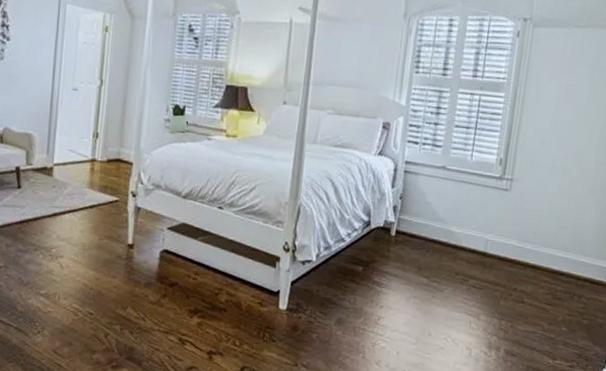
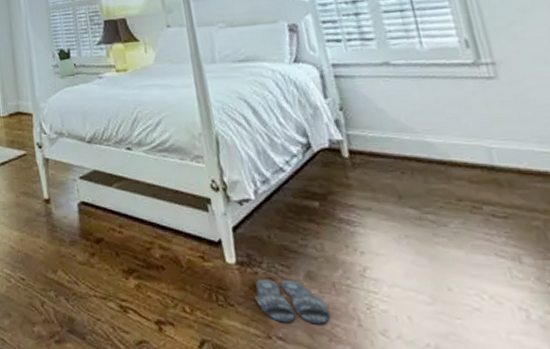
slippers: none [294,322,345,357] -> present [255,278,330,325]

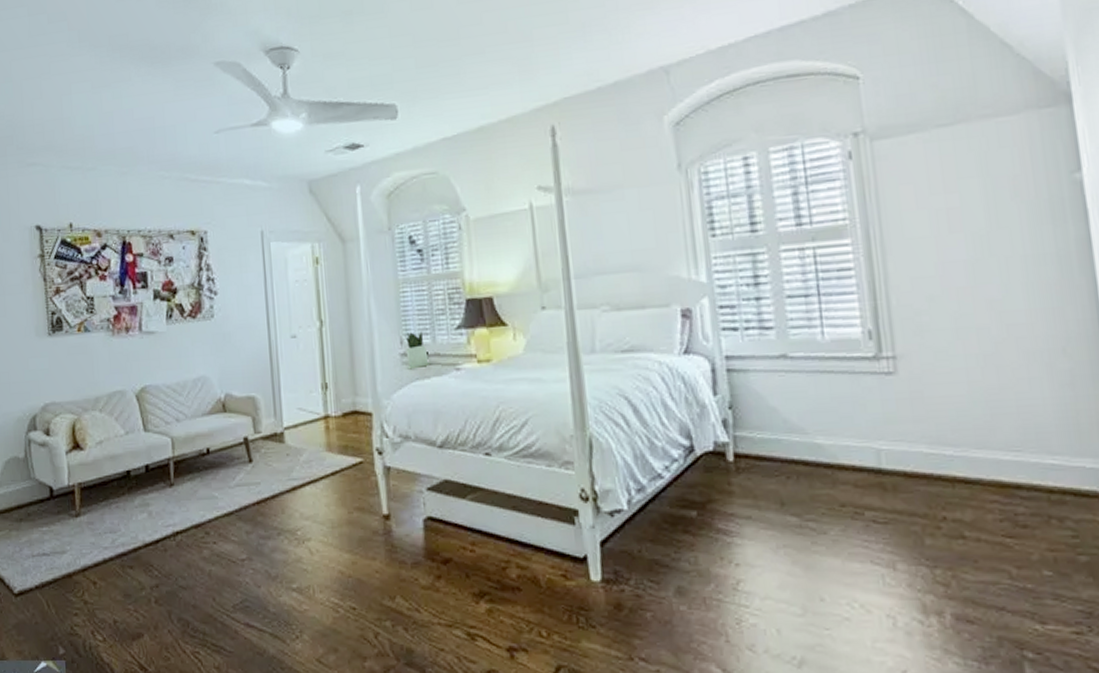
slippers: present [255,278,330,325] -> none [619,596,697,643]

